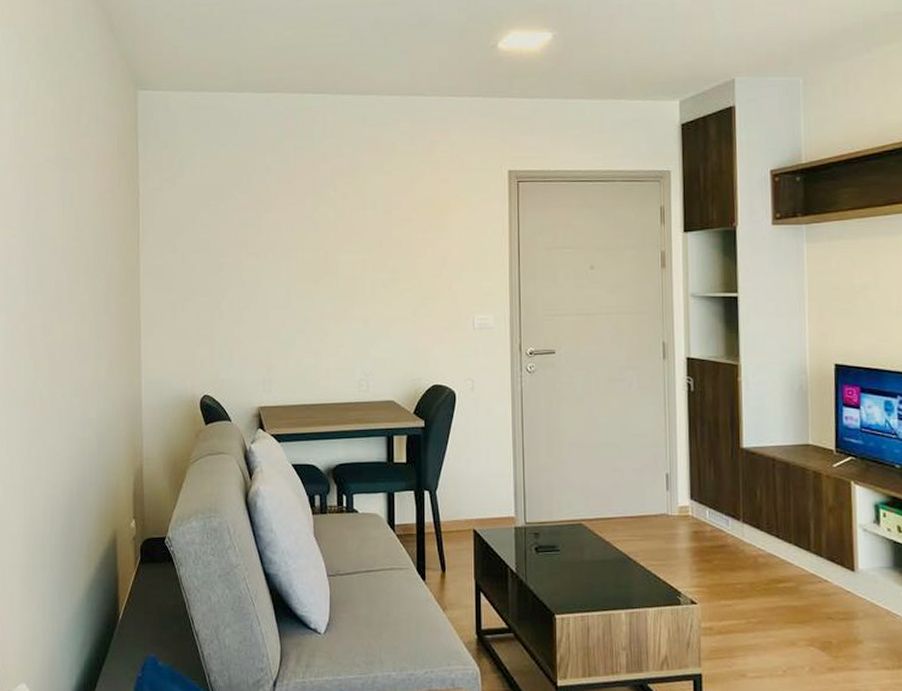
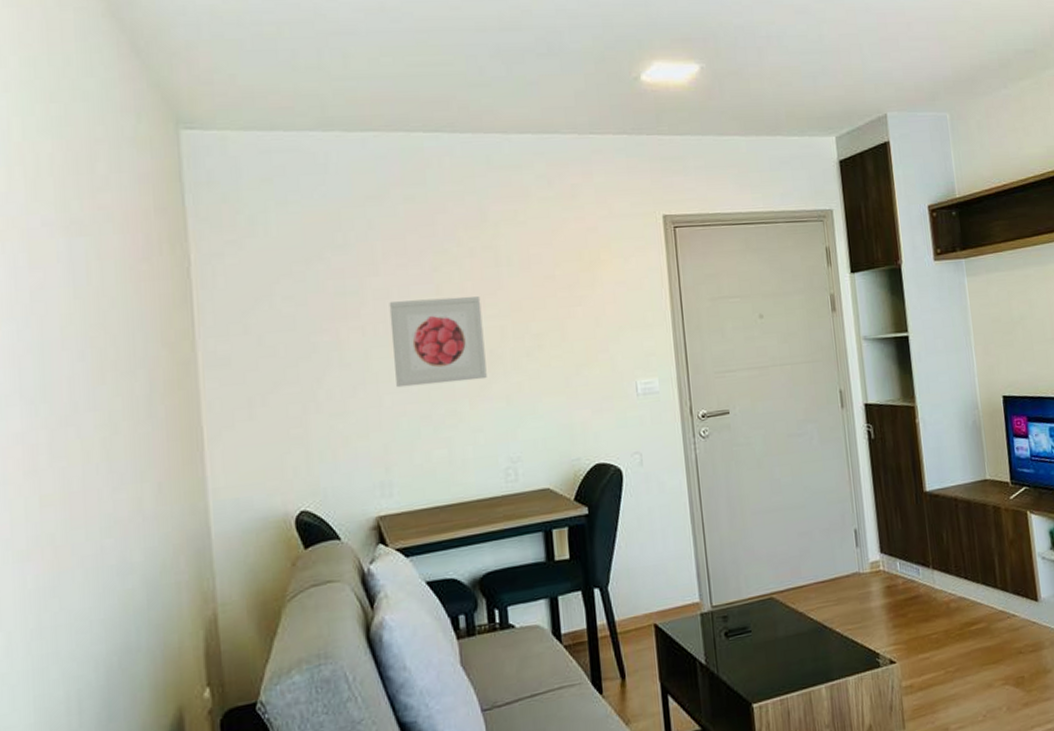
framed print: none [278,233,350,305] -> present [389,296,487,388]

